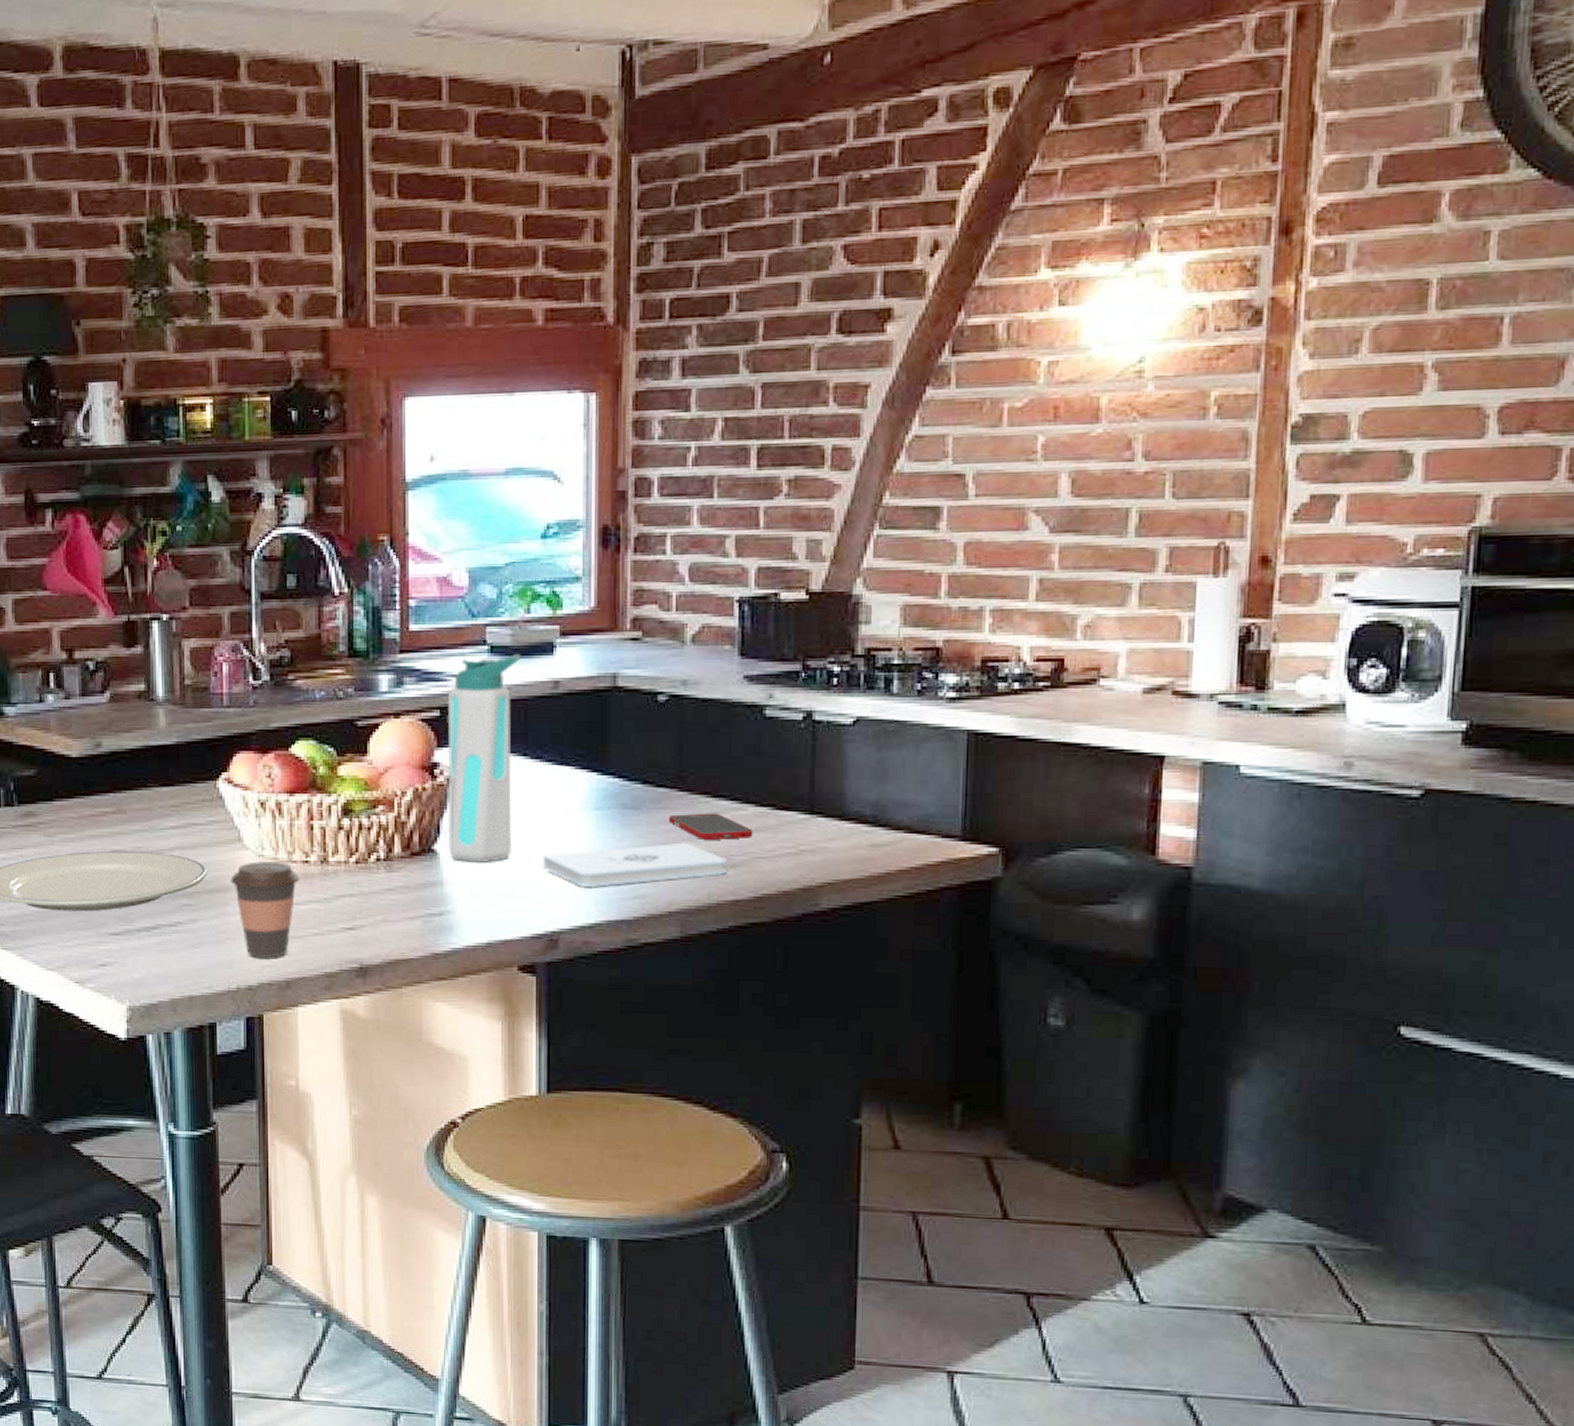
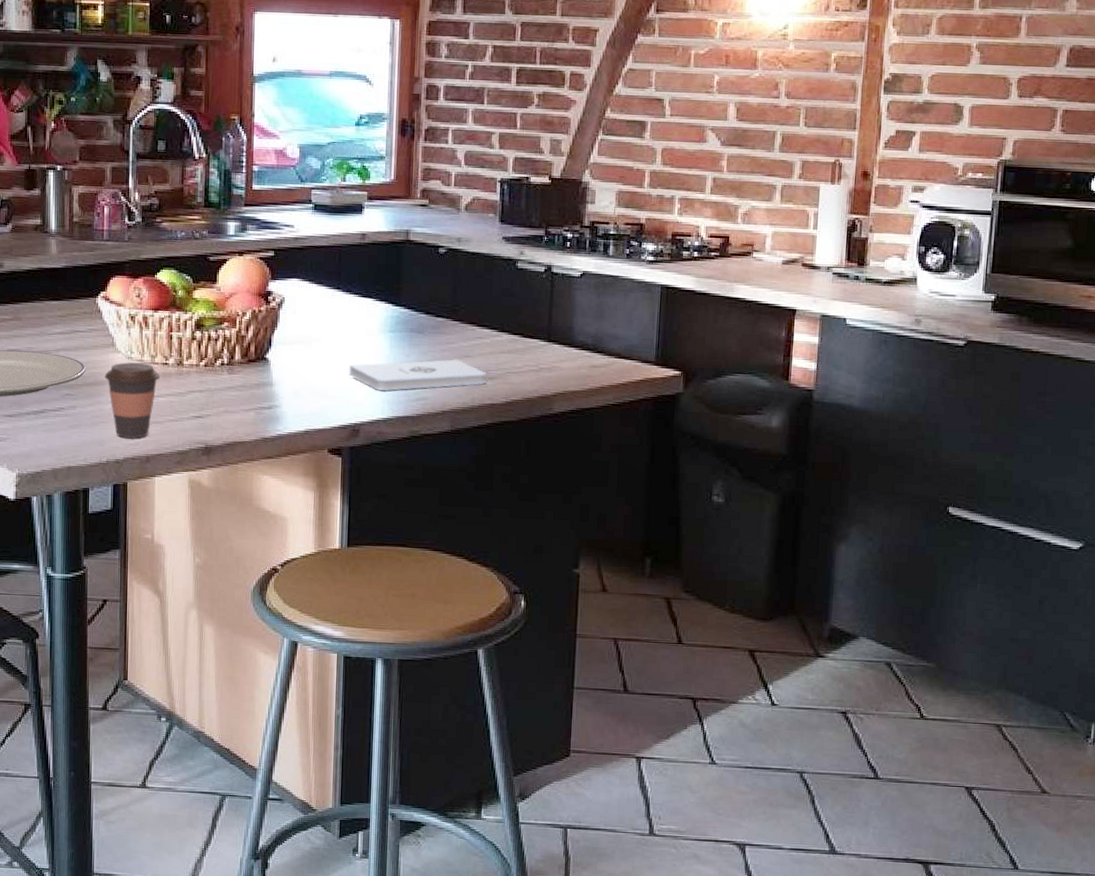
water bottle: present [447,654,521,862] -> none [277,212,338,369]
cell phone: present [668,813,753,841] -> none [444,337,506,359]

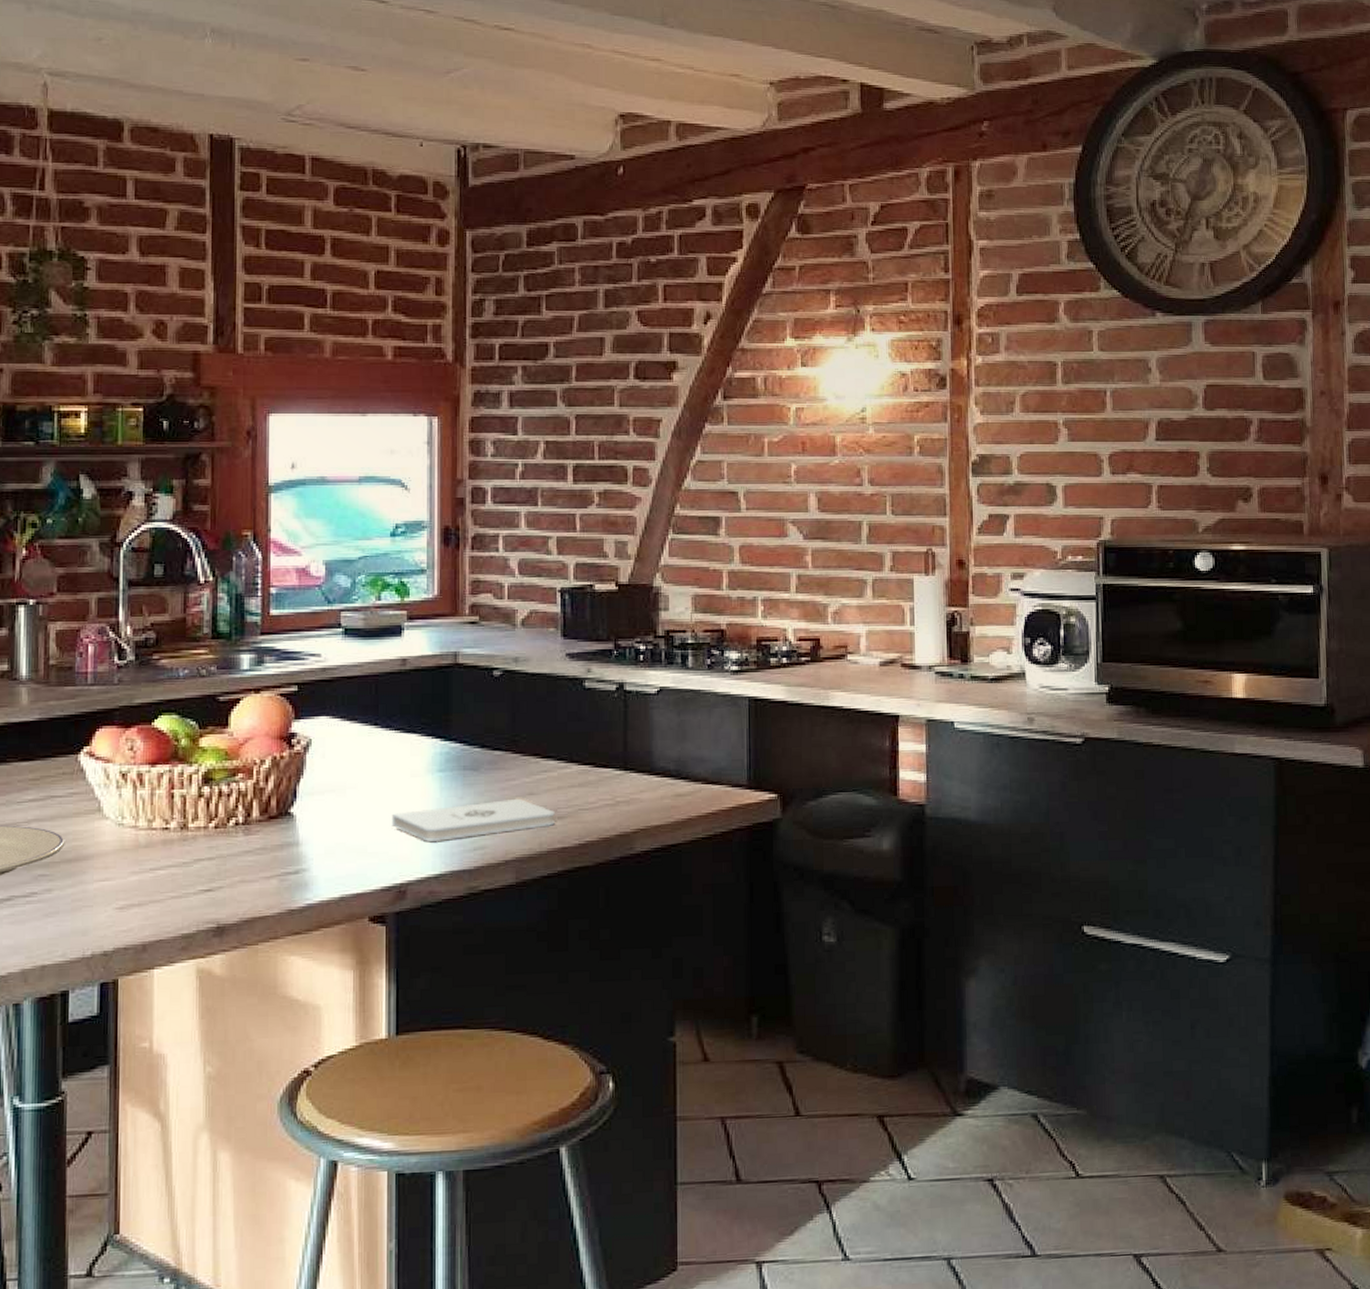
coffee cup: present [104,362,160,438] -> none [89,829,159,924]

